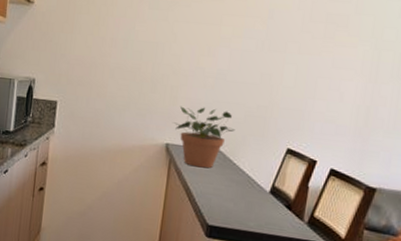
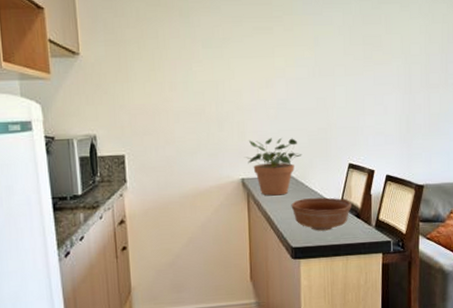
bowl: none [214,176,284,216] -> present [291,197,353,231]

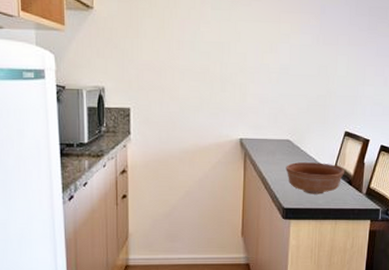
potted plant: present [245,138,302,196] -> none [245,101,300,157]

